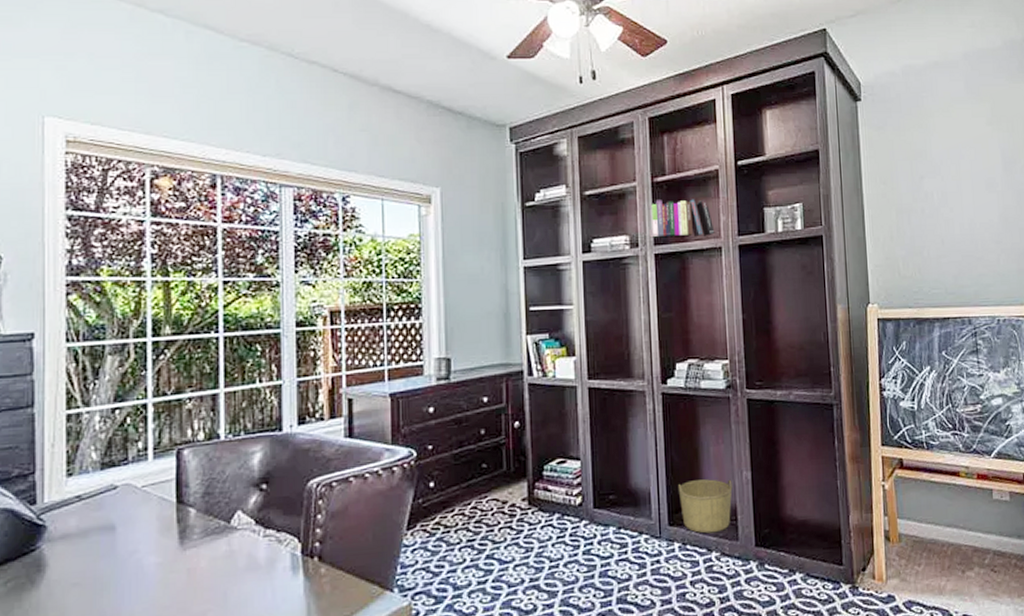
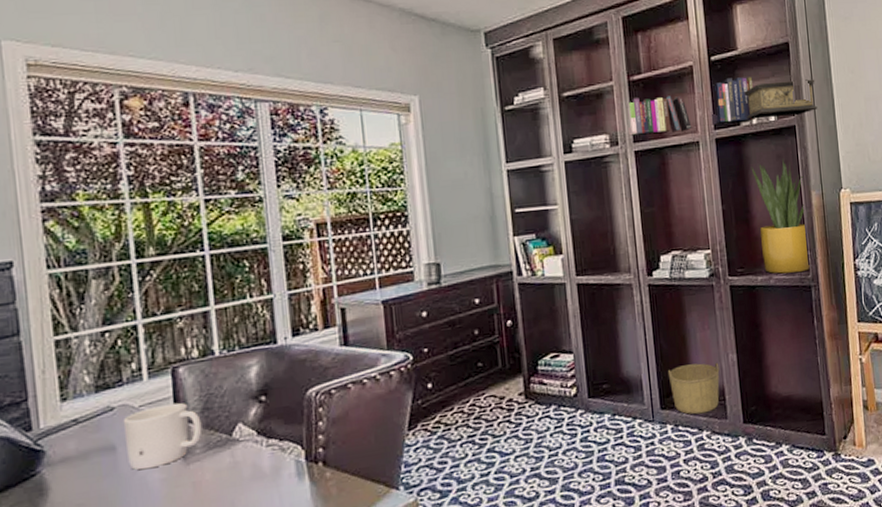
mug: none [124,485,202,553] -> present [122,402,202,470]
books: none [735,183,781,231] -> present [710,77,755,125]
decorative box: none [770,189,847,227] -> present [744,79,818,120]
planter: none [774,269,834,390] -> present [751,158,811,274]

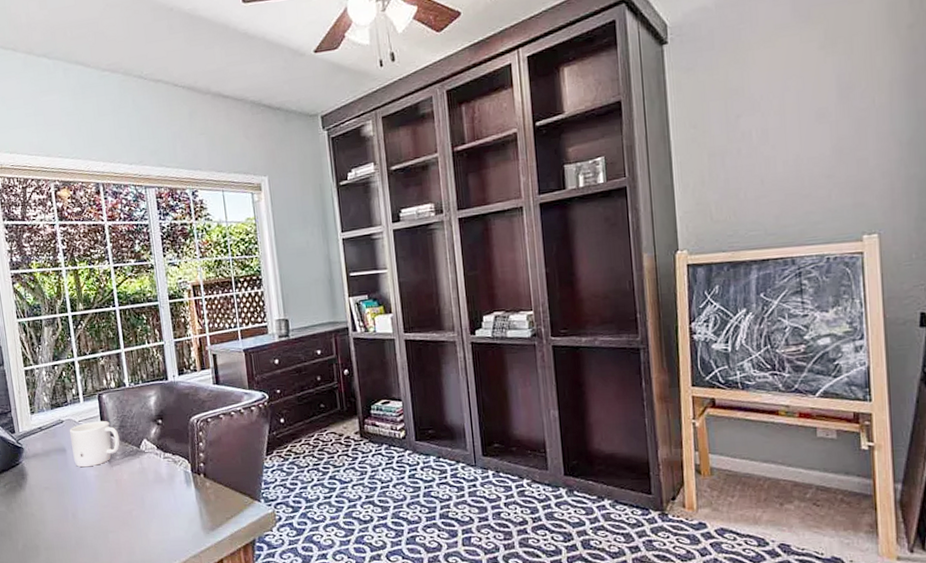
books: present [626,95,692,136] -> none [450,162,516,204]
basket: present [667,362,720,415] -> none [489,417,541,464]
books: present [710,77,755,125] -> none [535,139,582,190]
decorative box: present [744,79,818,120] -> none [570,137,652,183]
planter: present [751,158,811,274] -> none [576,221,640,336]

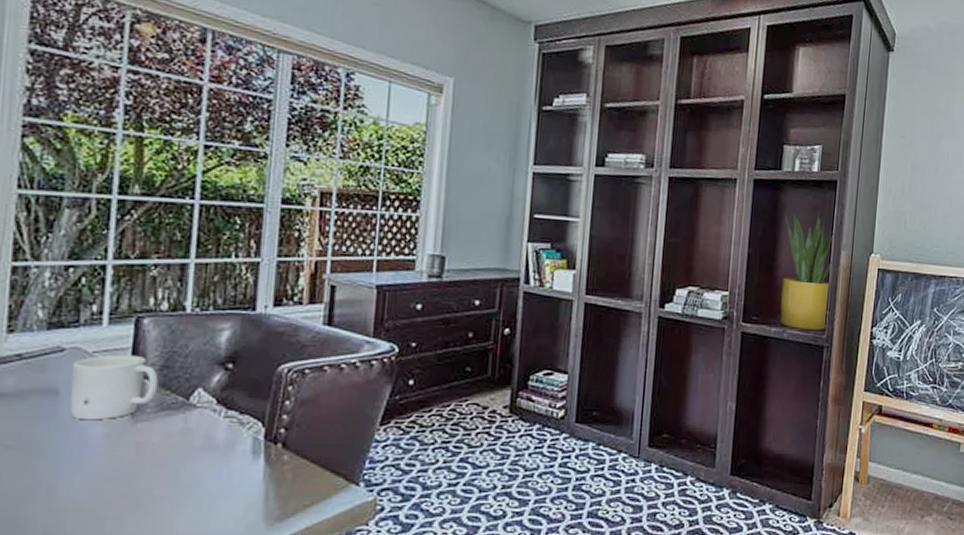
planter: none [576,221,640,336] -> present [779,212,835,331]

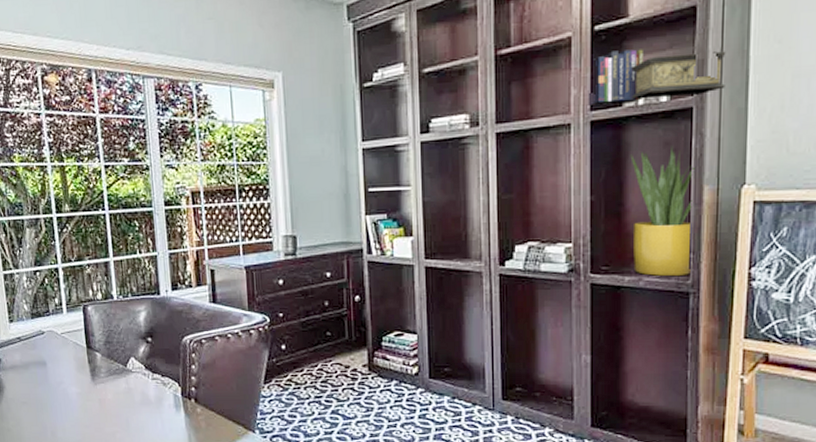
mug: present [70,354,159,421] -> none [50,334,105,384]
books: none [753,119,802,169] -> present [588,49,643,106]
decorative box: none [789,131,865,171] -> present [631,51,726,100]

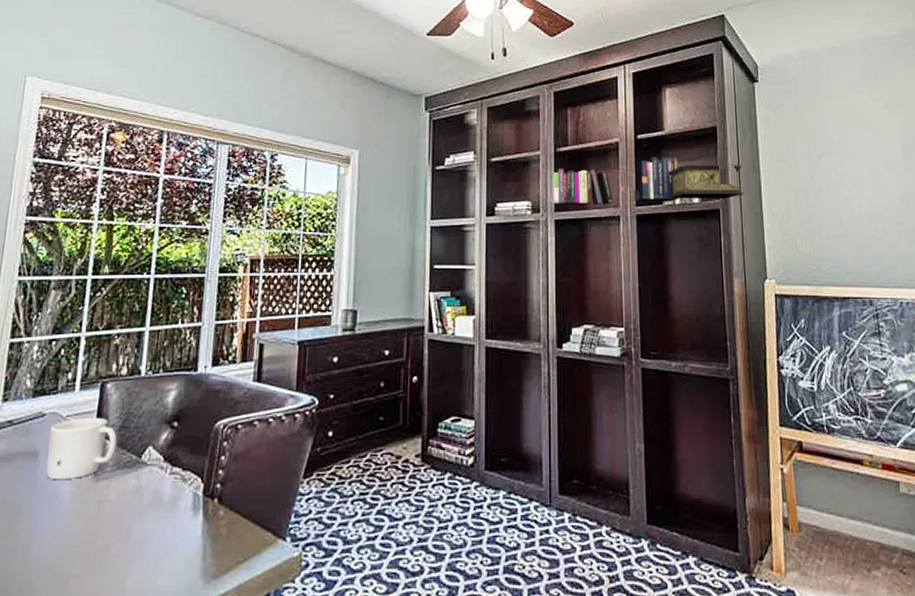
mug: none [50,334,105,384] -> present [46,417,118,480]
books: none [491,71,564,117] -> present [551,169,614,206]
planter: present [630,146,695,277] -> none [671,241,730,363]

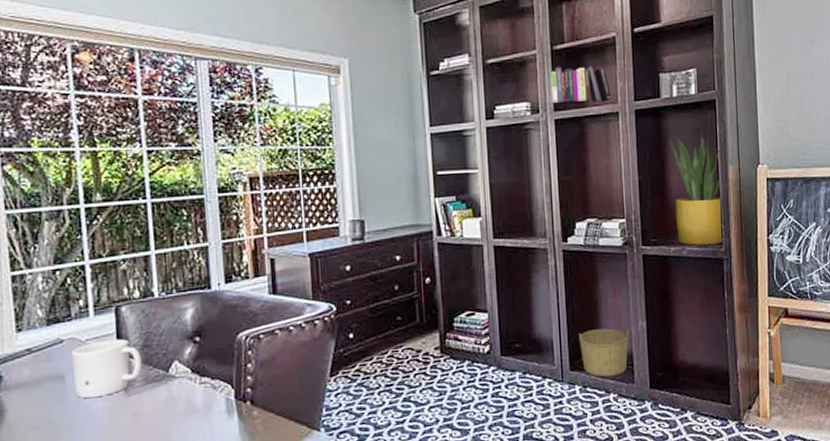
basket: none [569,448,625,506] -> present [578,328,629,378]
books: present [633,157,679,202] -> none [631,49,676,97]
decorative box: present [668,164,744,200] -> none [665,54,739,92]
planter: none [671,241,730,363] -> present [669,132,724,246]

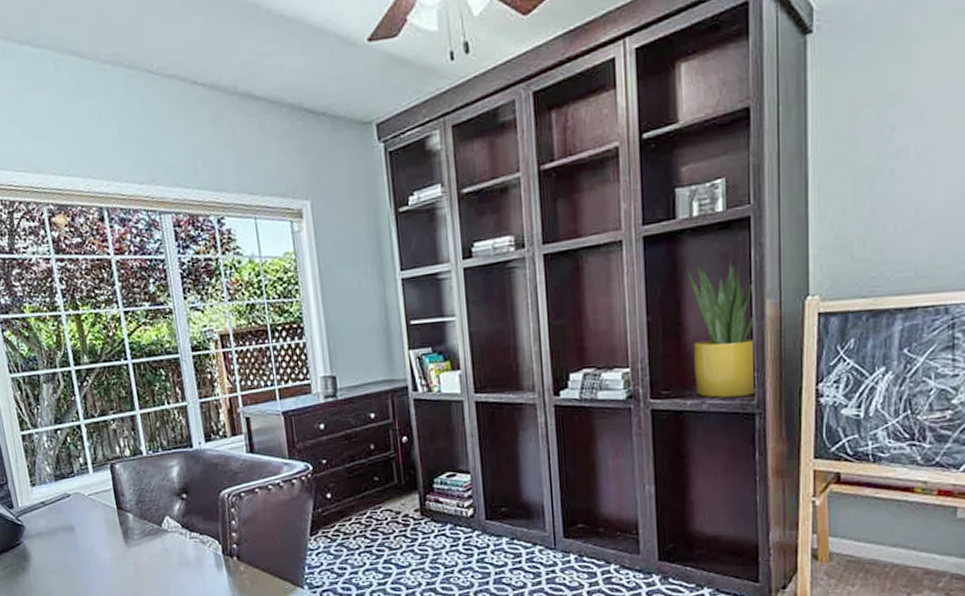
mug: present [71,338,142,399] -> none [77,494,138,549]
books: present [548,65,612,105] -> none [535,184,614,236]
basket: present [578,328,629,378] -> none [573,493,634,547]

